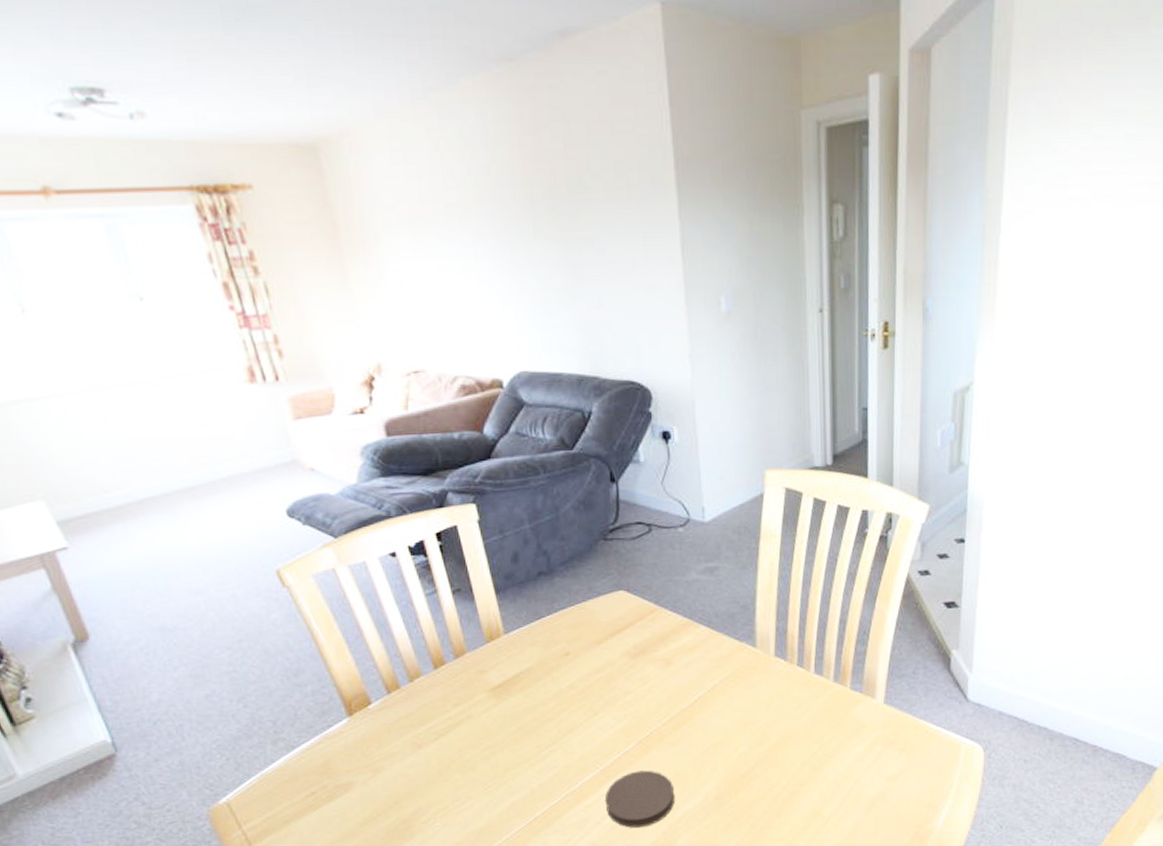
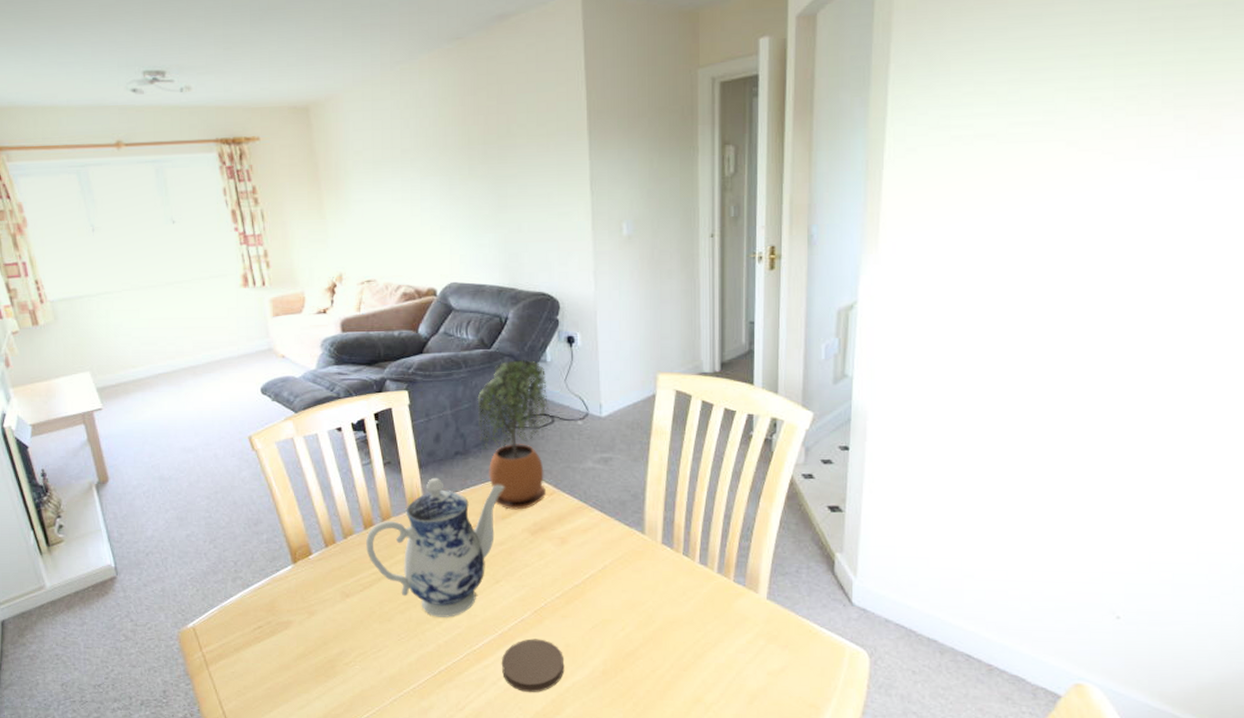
teapot: none [437,603,599,759] -> present [366,477,505,617]
potted plant: none [560,460,647,633] -> present [477,359,550,510]

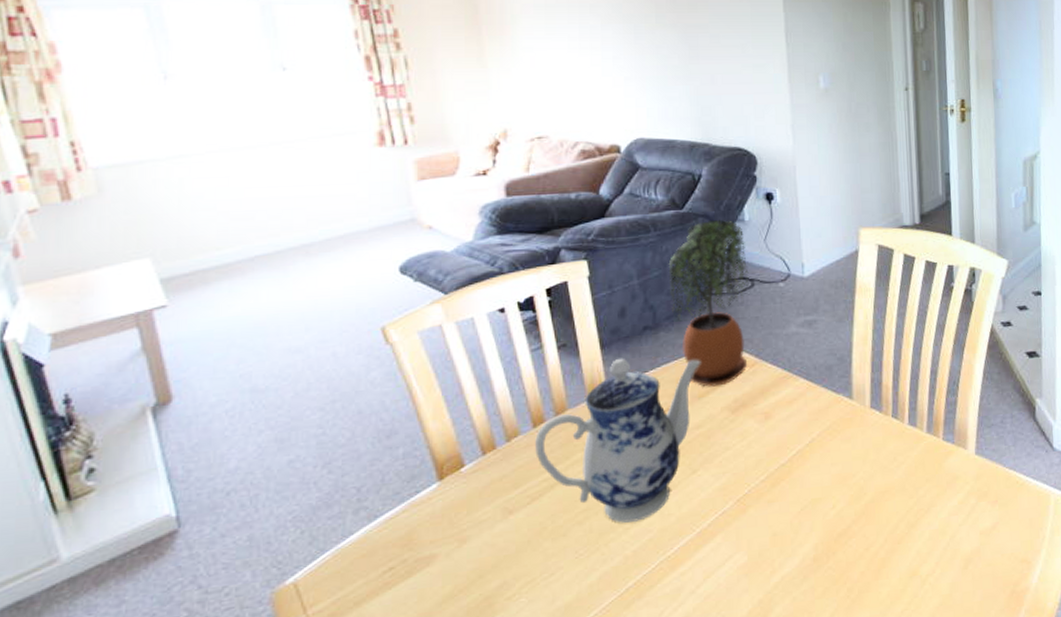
coaster: present [501,638,565,693] -> none [700,531,772,597]

